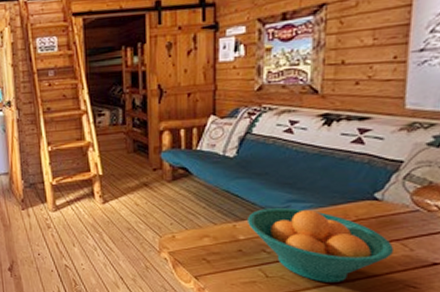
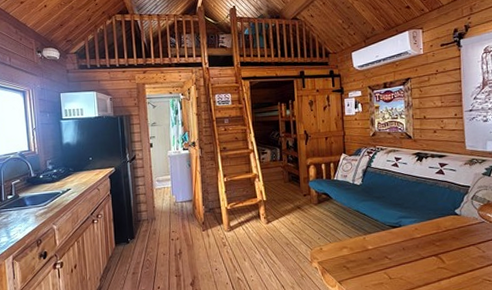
fruit bowl: present [248,208,395,282] -> none [373,223,473,281]

